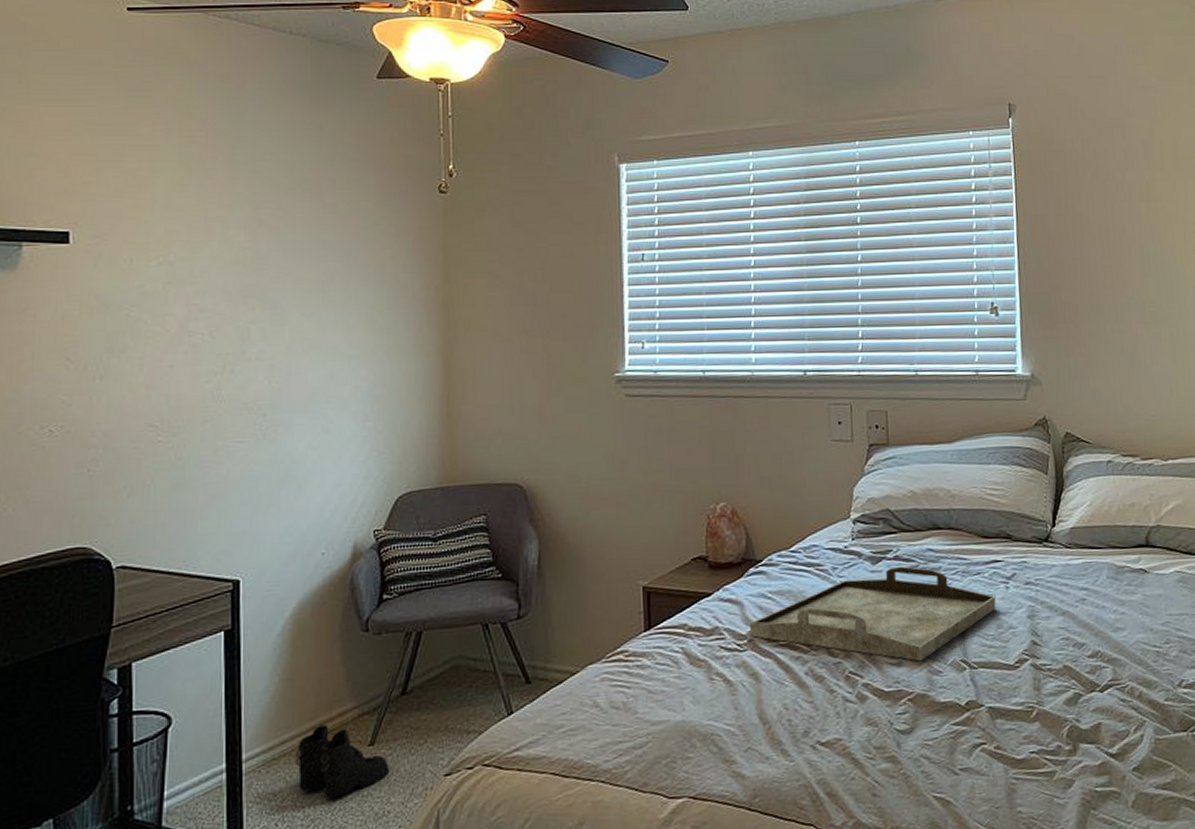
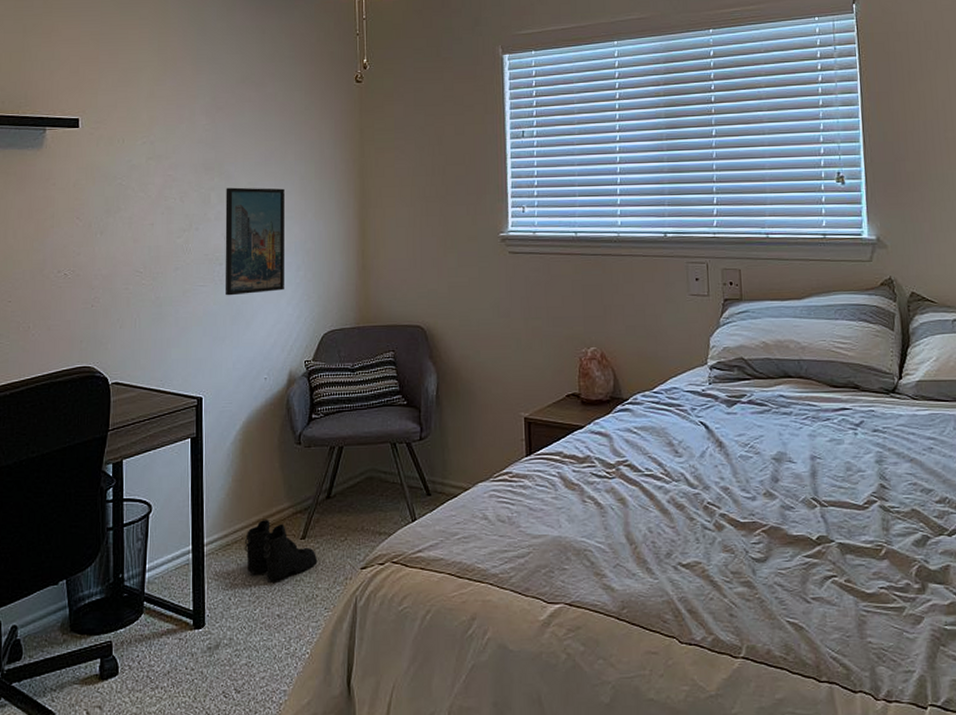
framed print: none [269,319,348,454] -> present [224,187,284,296]
serving tray: present [749,566,996,662] -> none [617,409,845,497]

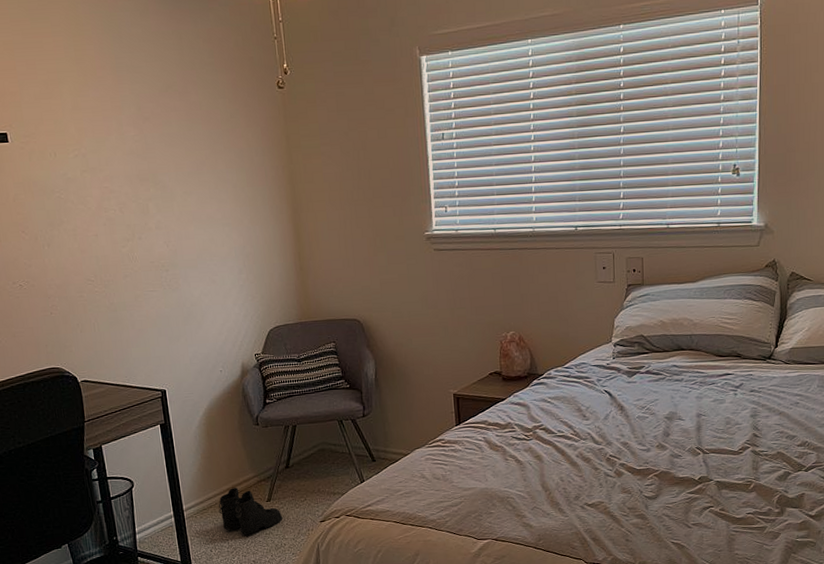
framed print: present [224,187,284,296] -> none [162,196,229,299]

